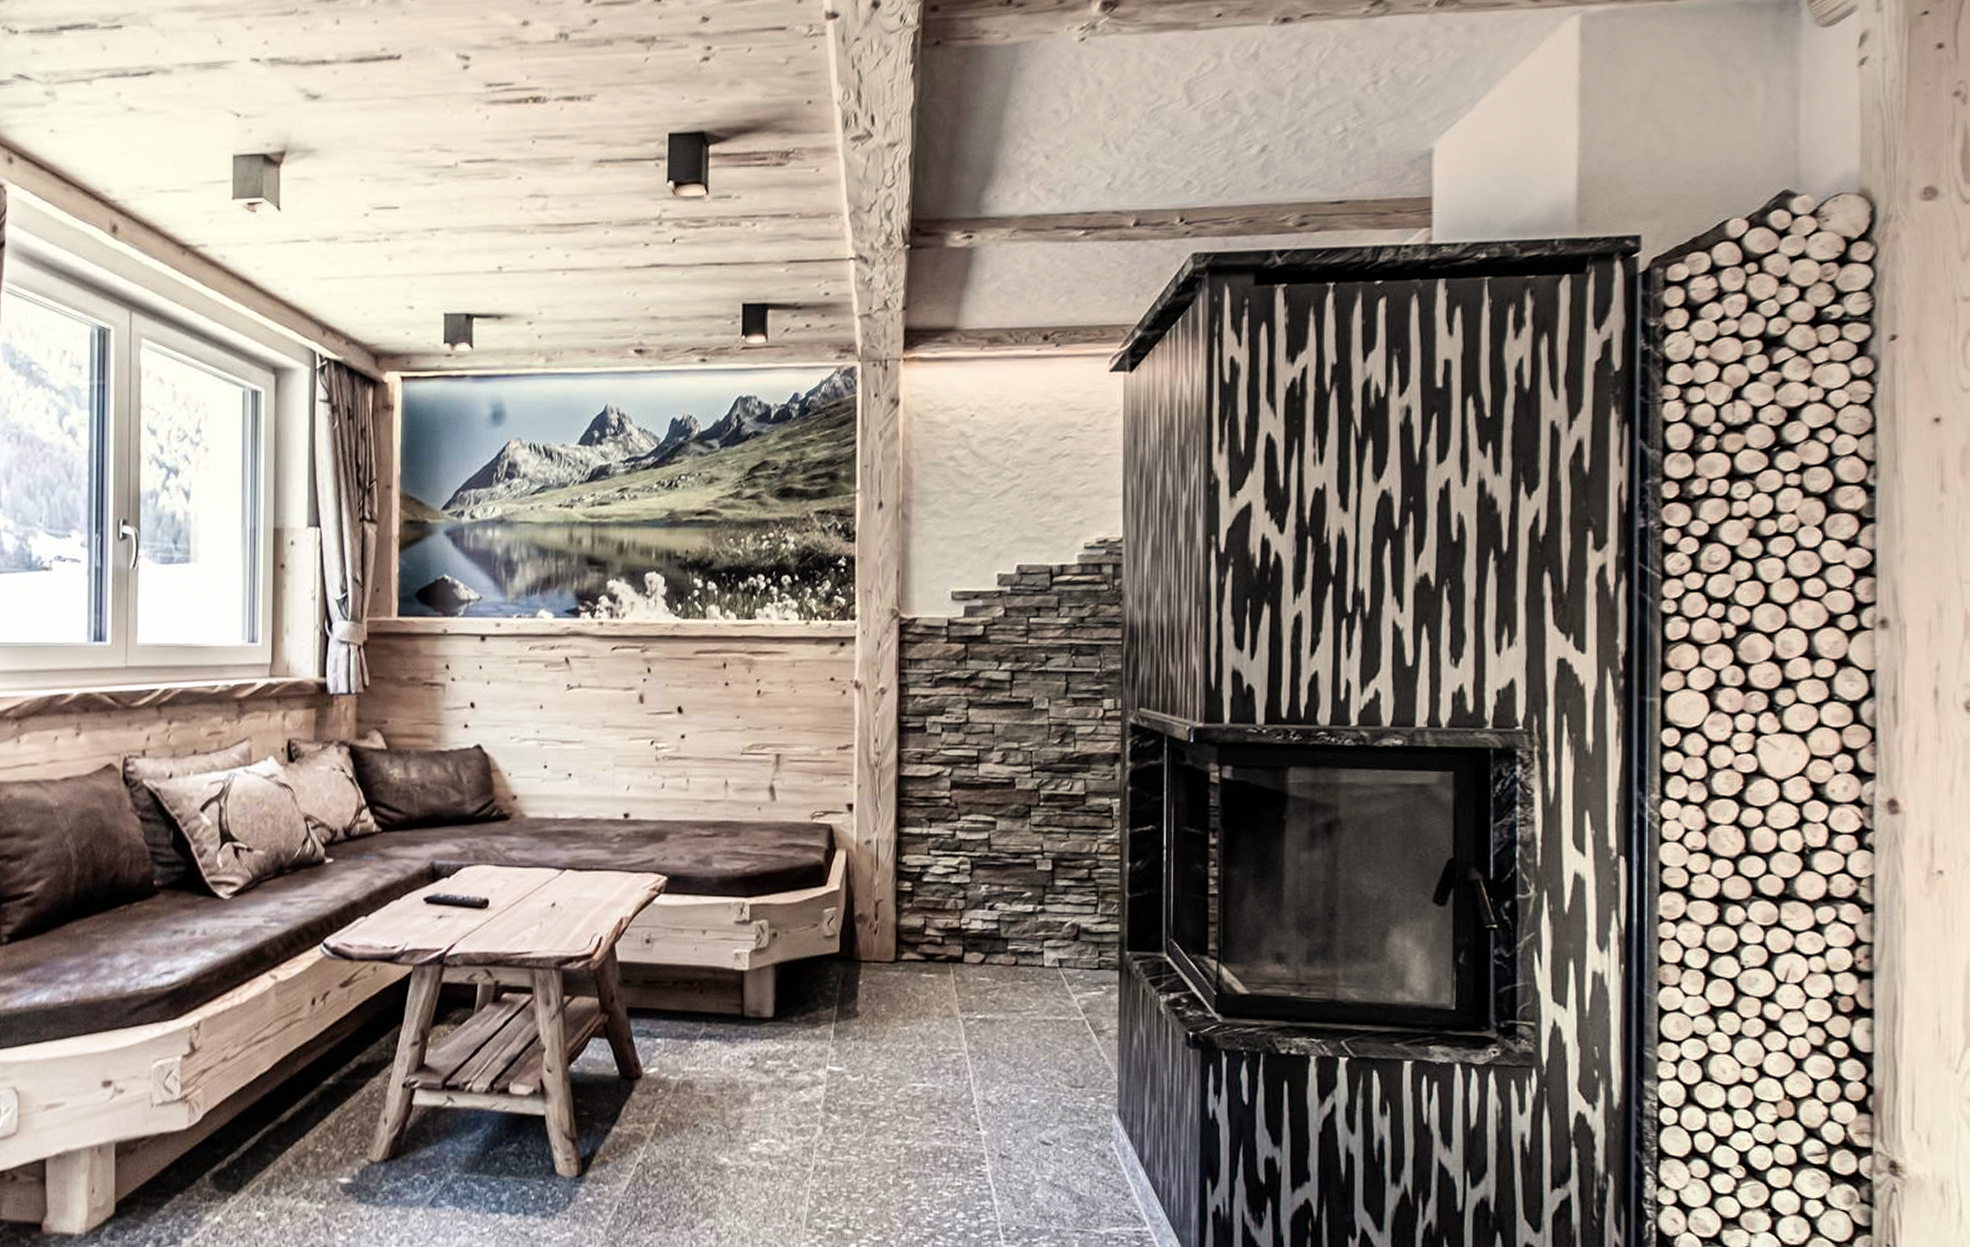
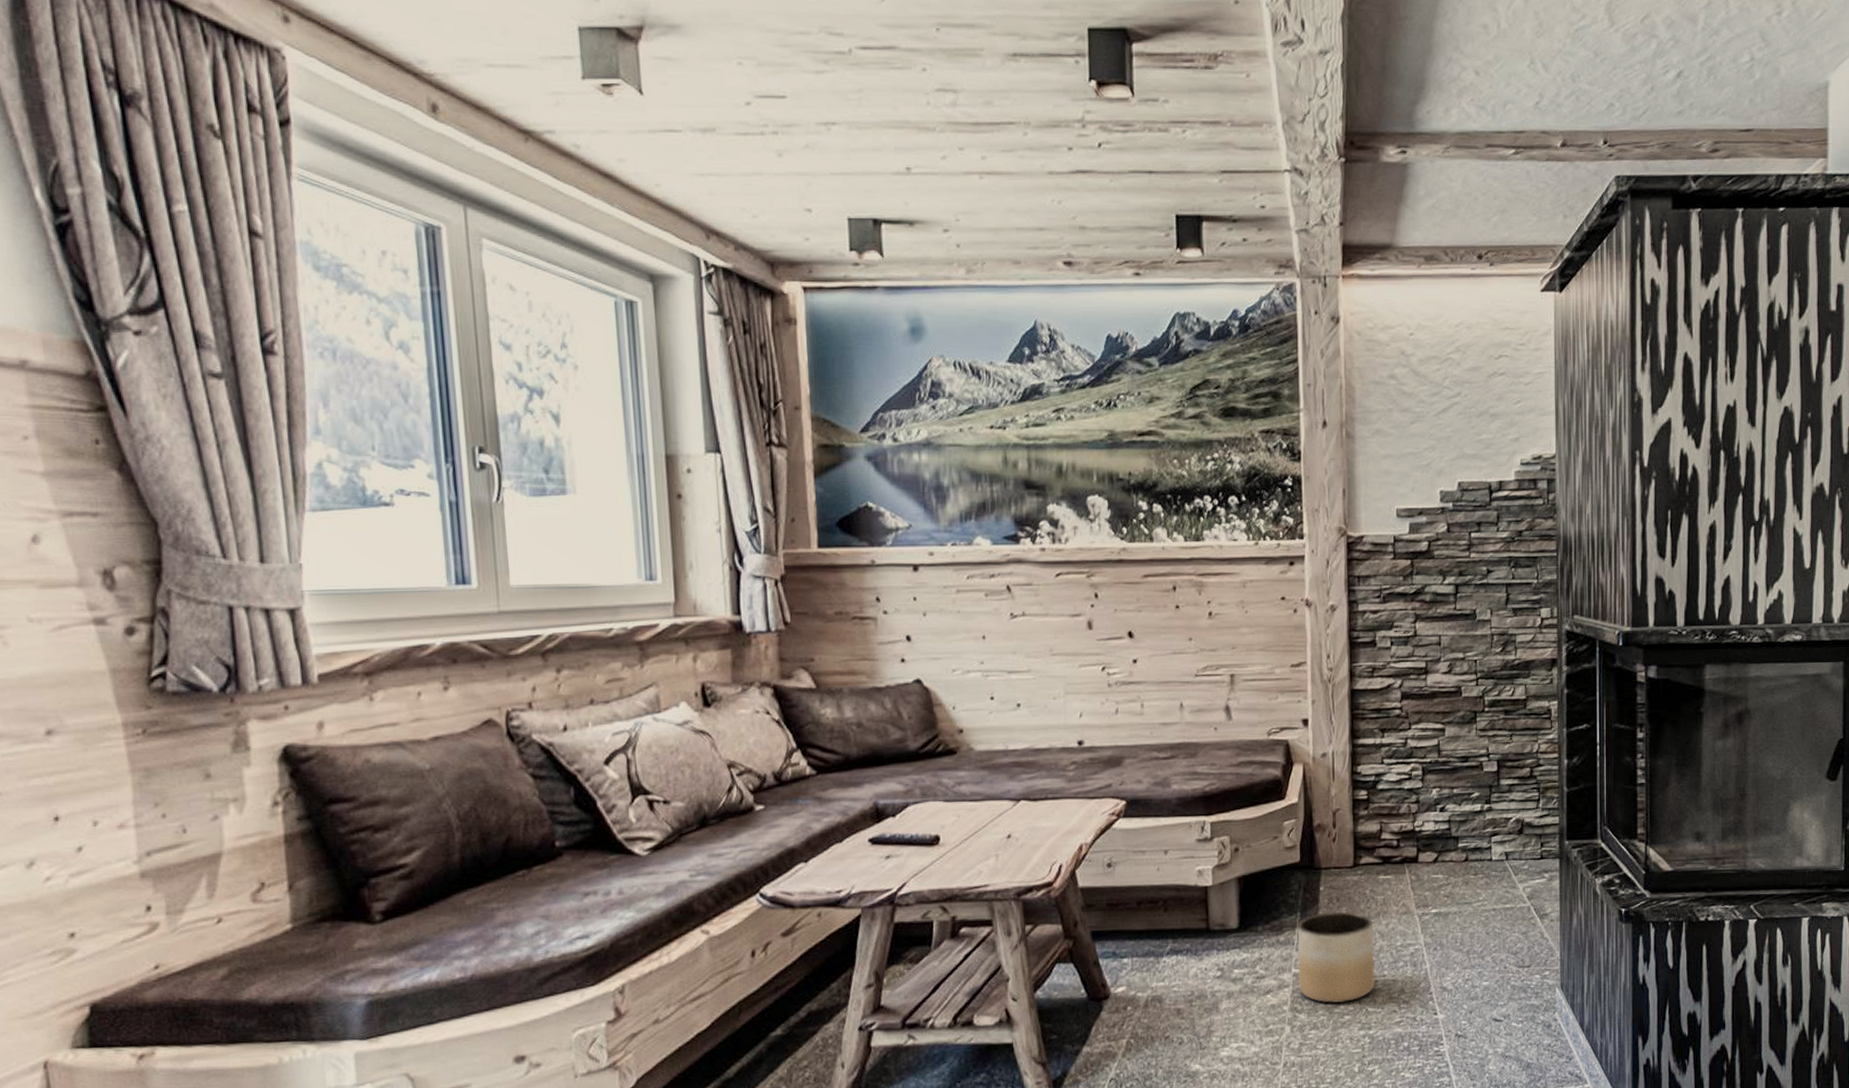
planter: none [832,1008,915,1108] -> present [1297,911,1376,1004]

